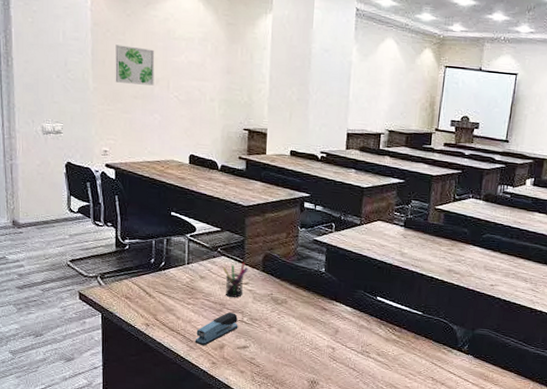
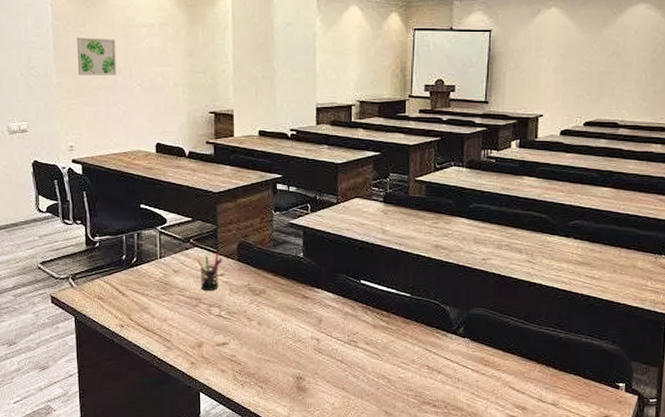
stapler: present [195,312,238,346] -> none [172,307,216,345]

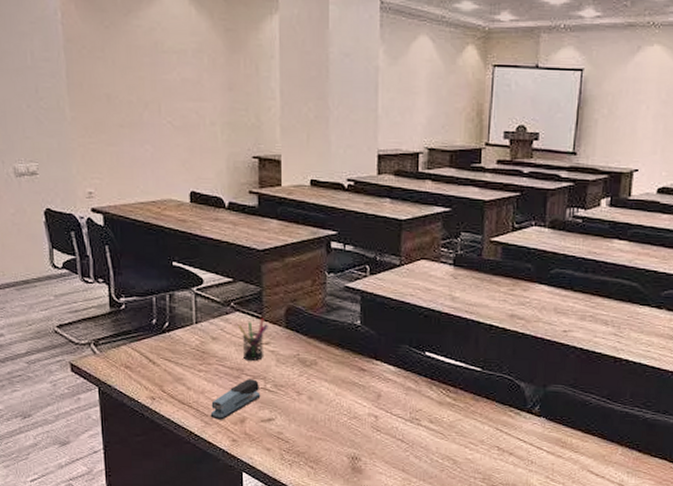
wall art: present [77,37,117,76] -> none [94,64,143,111]
stapler: none [172,307,216,345] -> present [210,379,261,420]

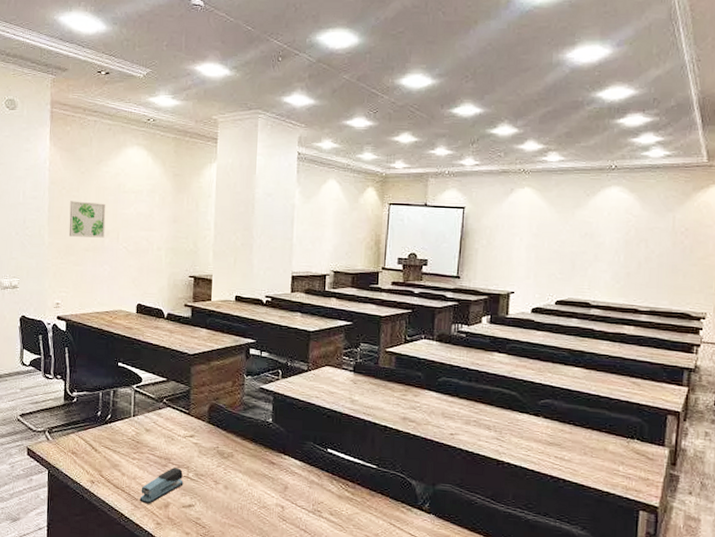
wall art: none [94,64,143,111] -> present [68,201,106,238]
pen holder: present [237,318,268,362] -> none [168,414,194,452]

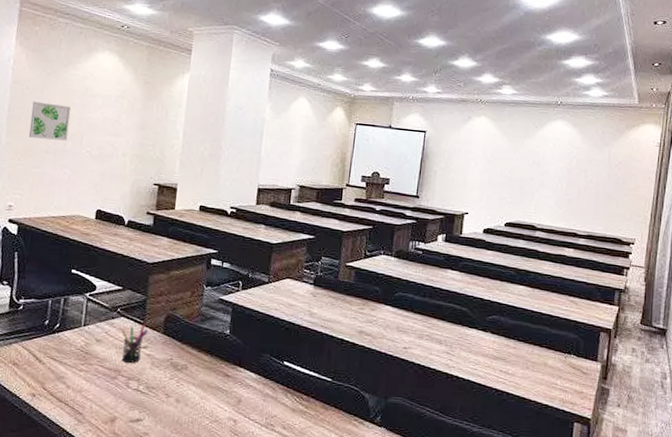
stapler: present [139,467,184,504] -> none [84,380,133,419]
pen holder: none [168,414,194,452] -> present [121,324,148,364]

